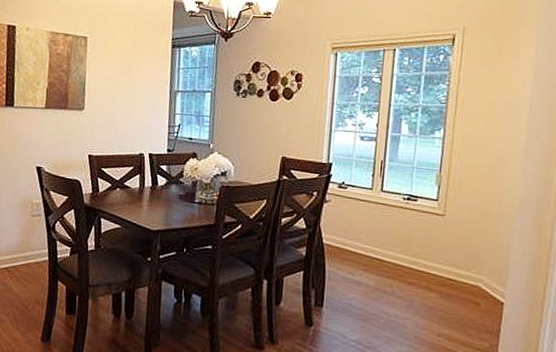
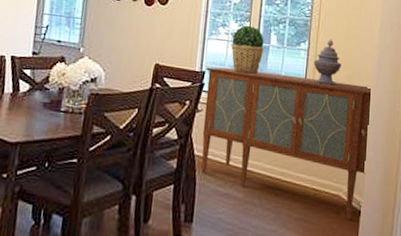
sideboard: none [329,158,517,311] -> present [200,67,371,219]
potted plant: none [359,115,395,165] -> present [231,25,264,75]
decorative urn: none [449,125,482,174] -> present [313,39,342,85]

